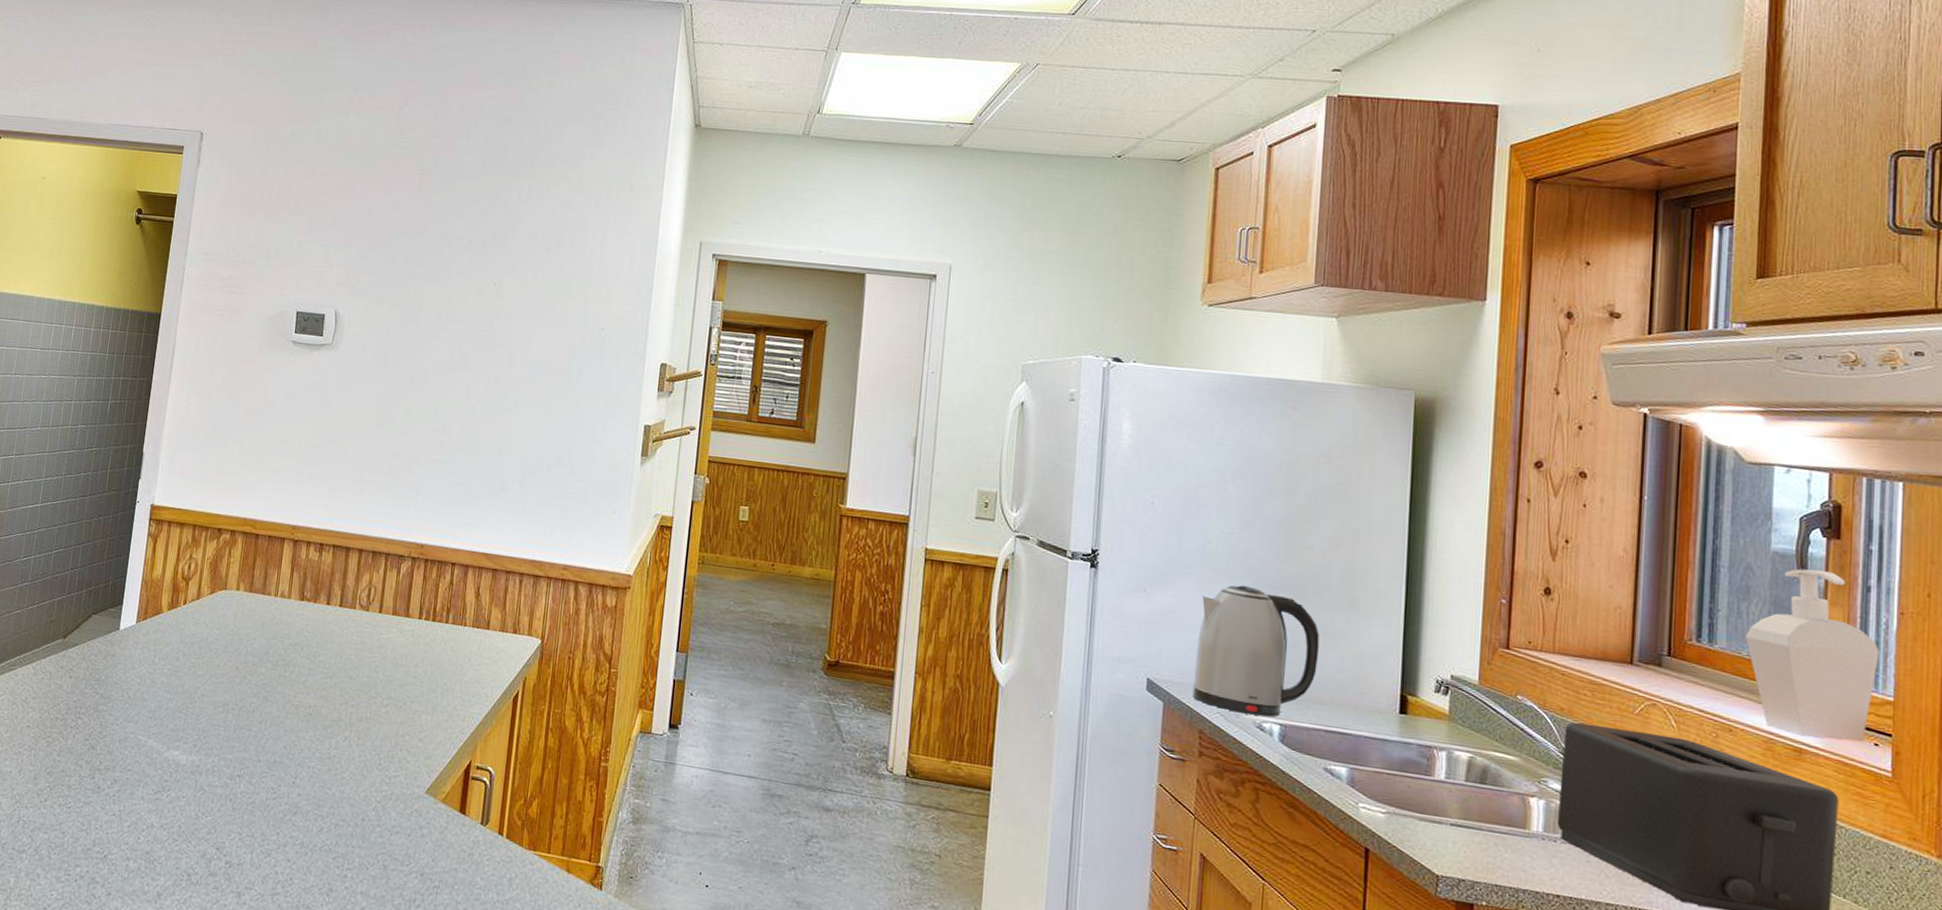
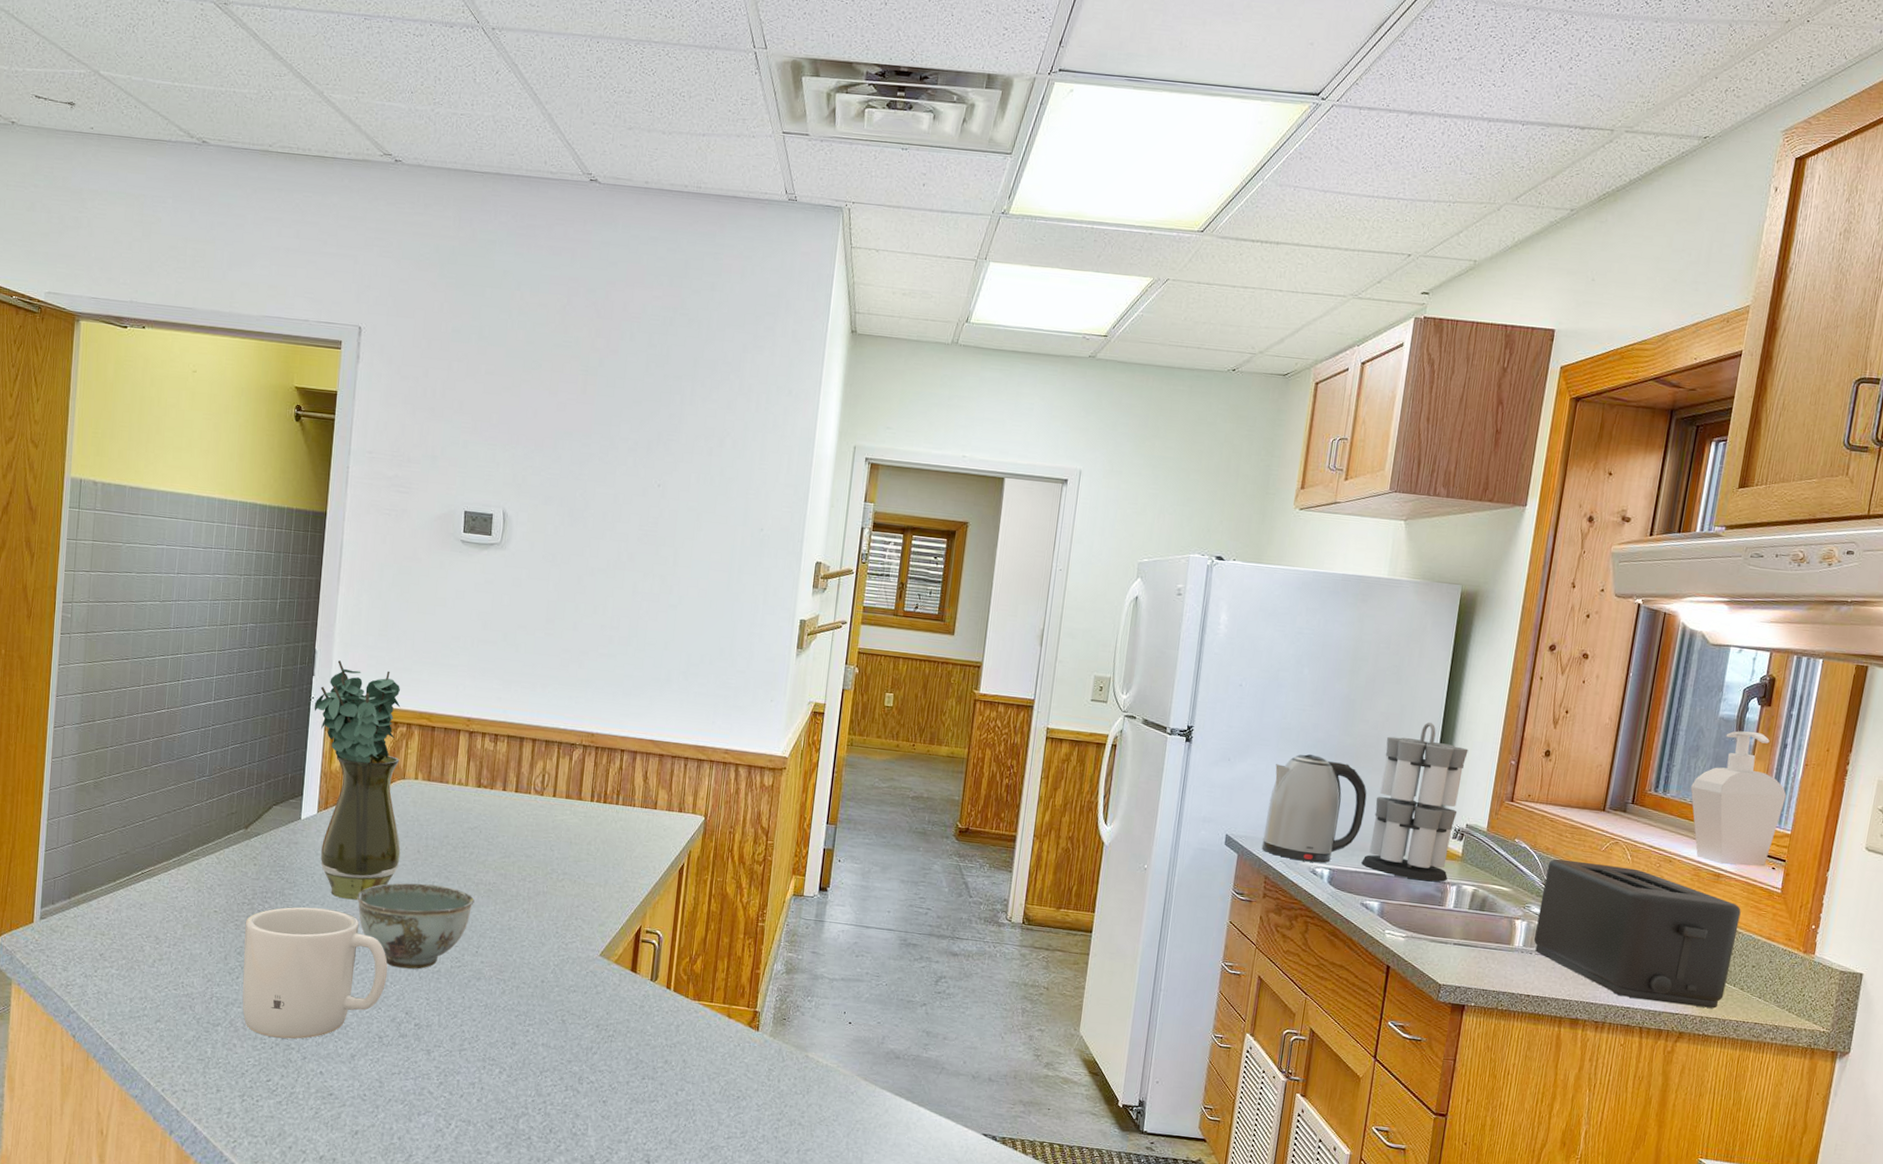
mug: none [48,724,200,872] -> present [242,907,388,1039]
vase: none [136,463,225,720] -> present [314,660,401,900]
bowl: none [171,702,293,800] -> present [357,883,475,969]
spice rack: none [1320,550,1444,746] -> present [1361,722,1468,882]

